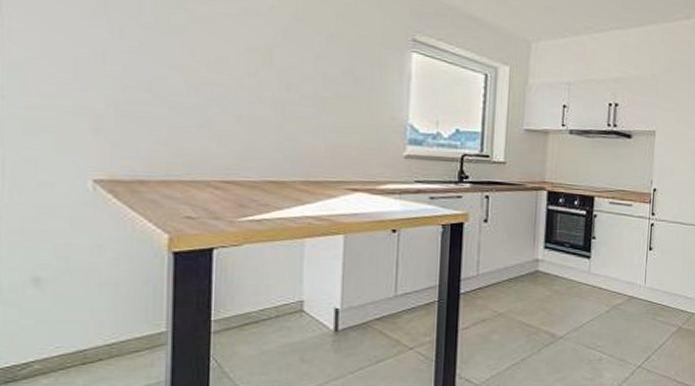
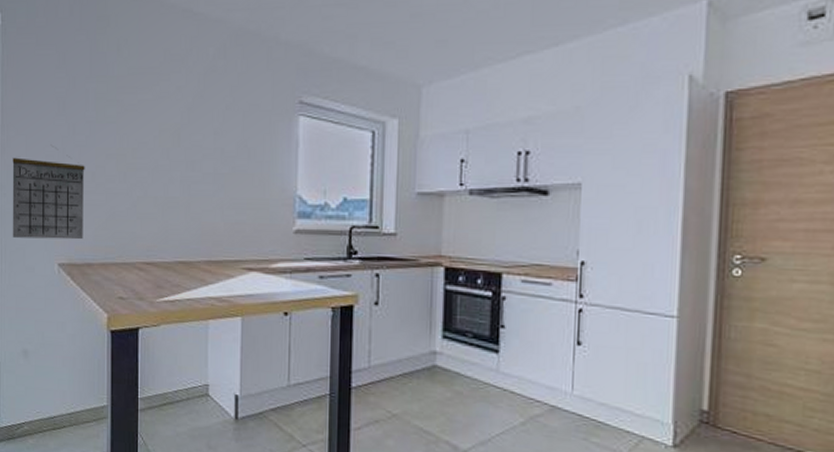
calendar: none [16,48,138,155] -> present [12,146,85,240]

